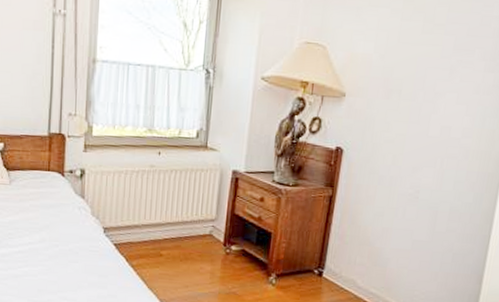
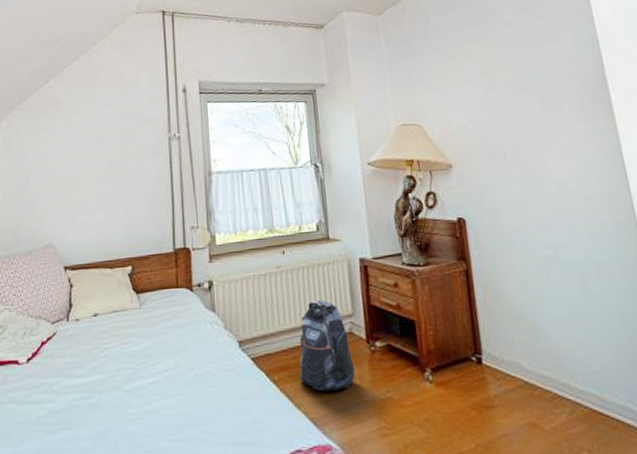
backpack: none [157,202,208,282] -> present [299,300,355,392]

